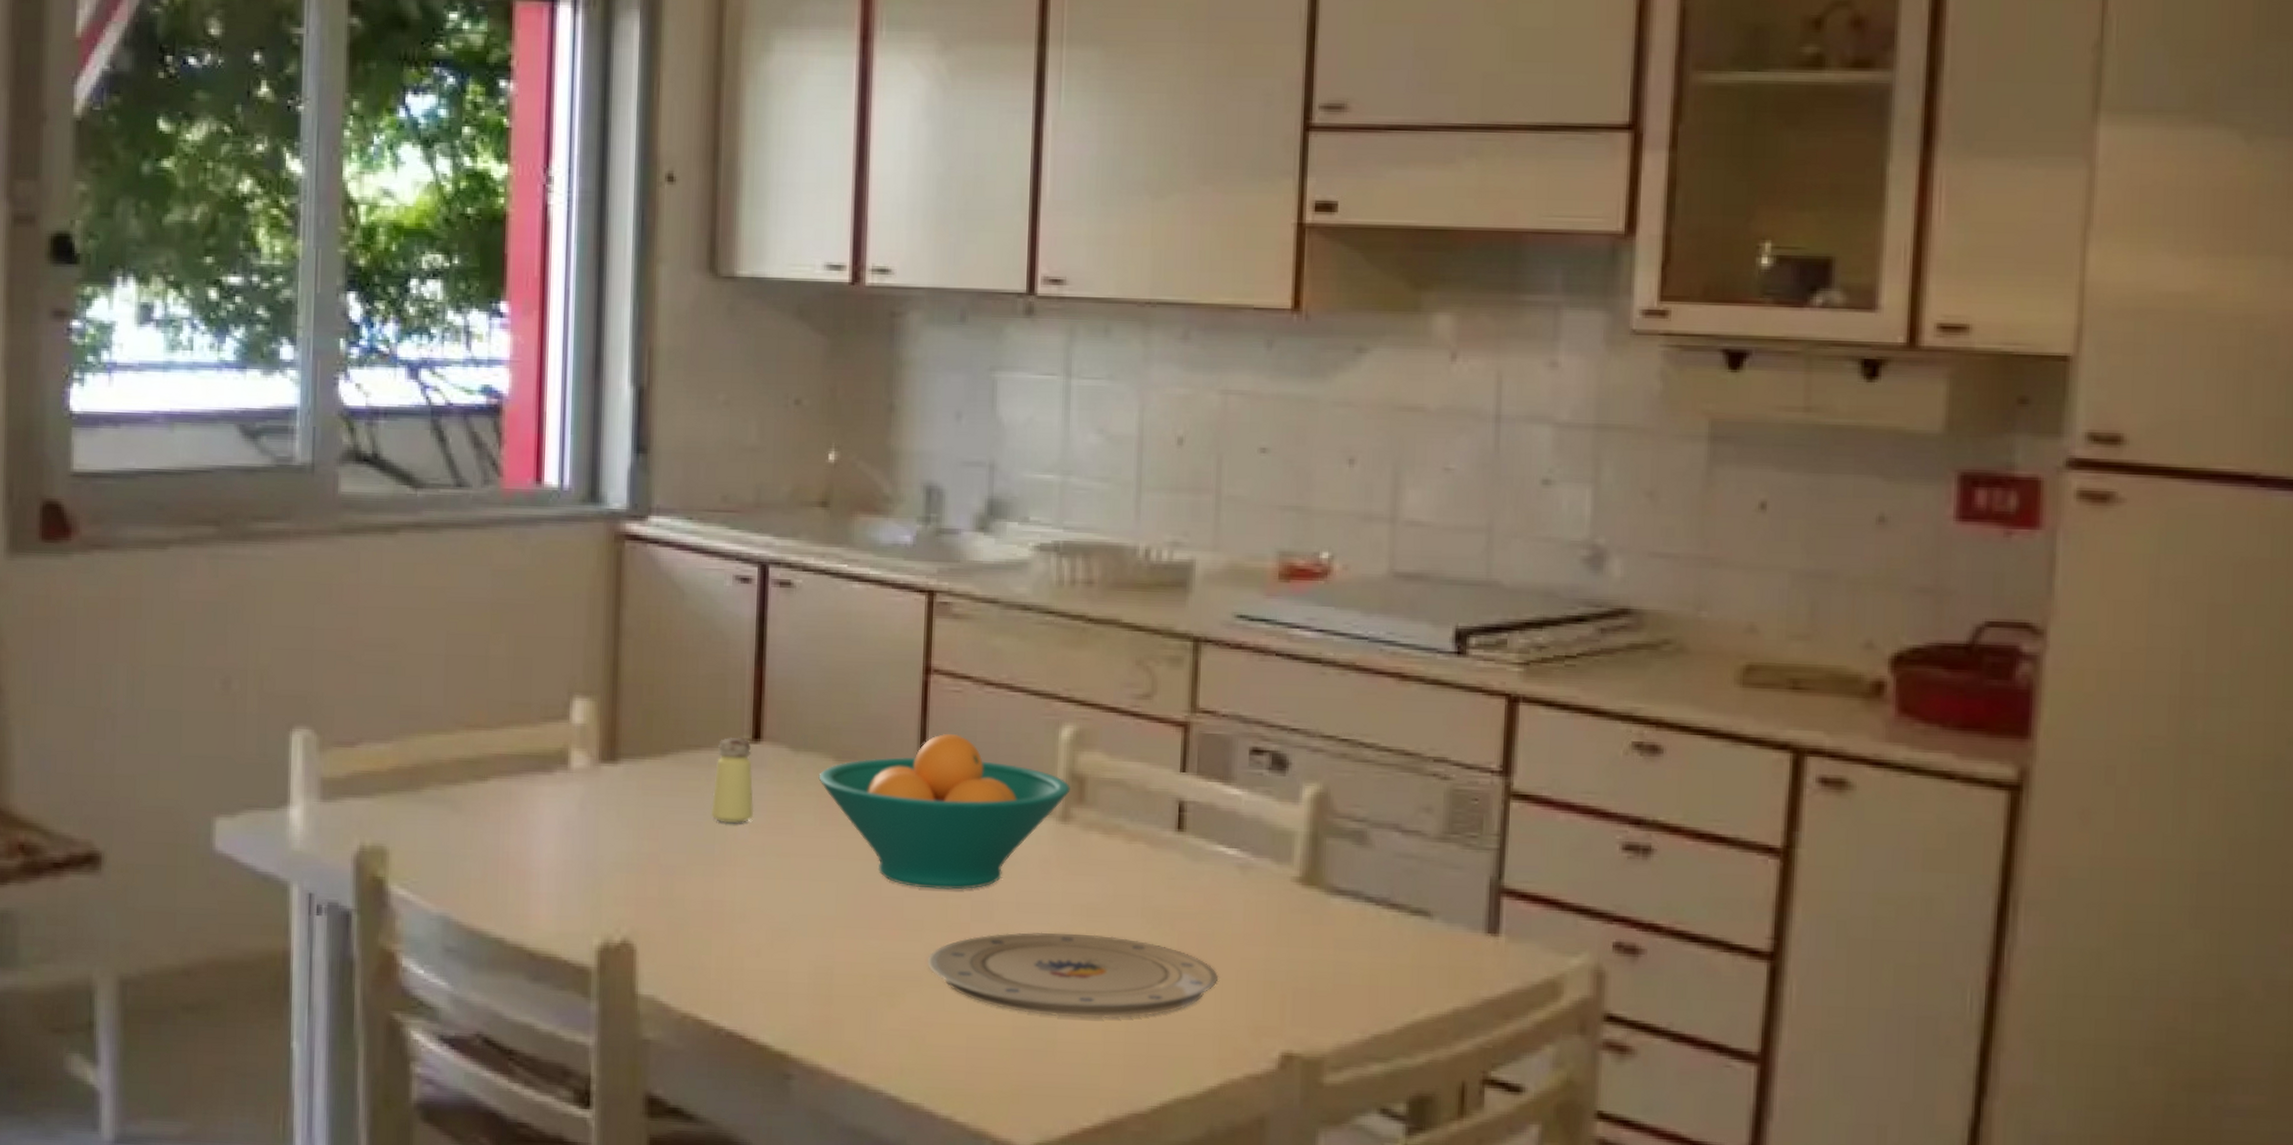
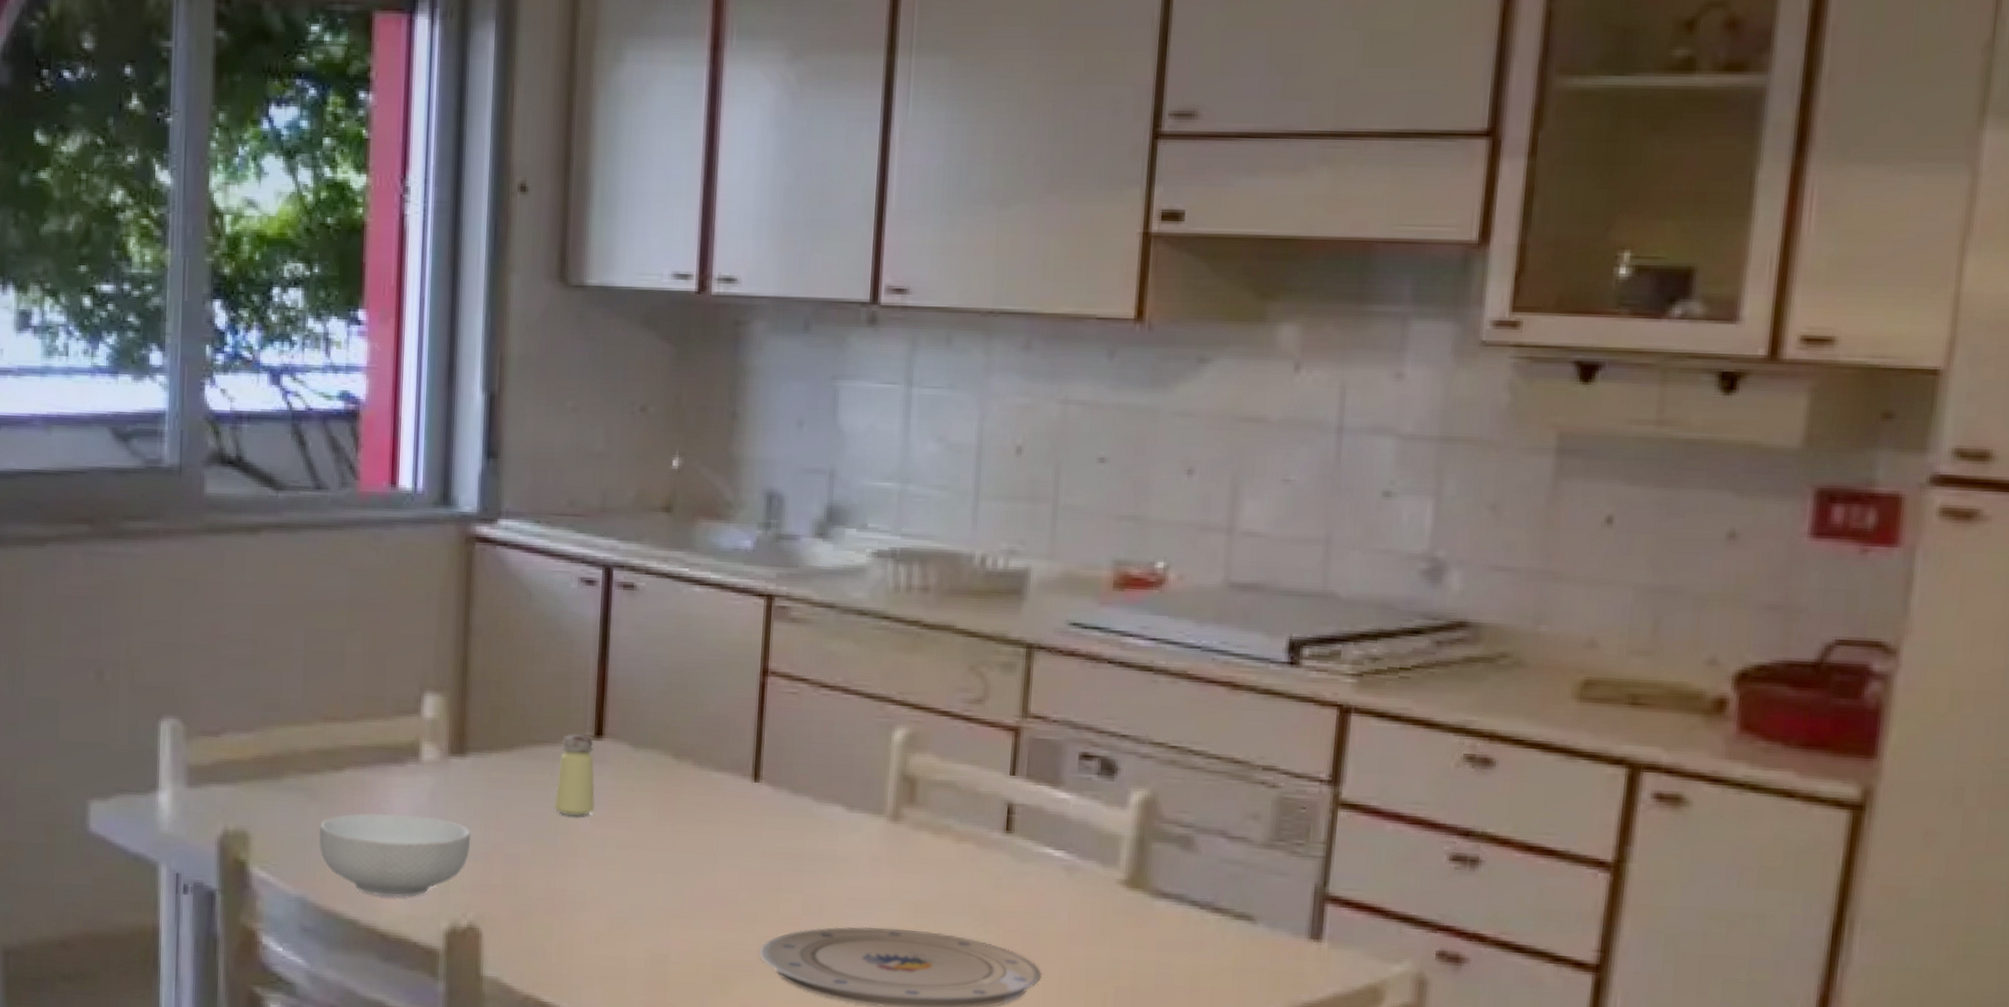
cereal bowl: none [462,824,624,913] -> present [319,813,471,897]
fruit bowl: present [818,733,1070,890] -> none [657,733,902,885]

